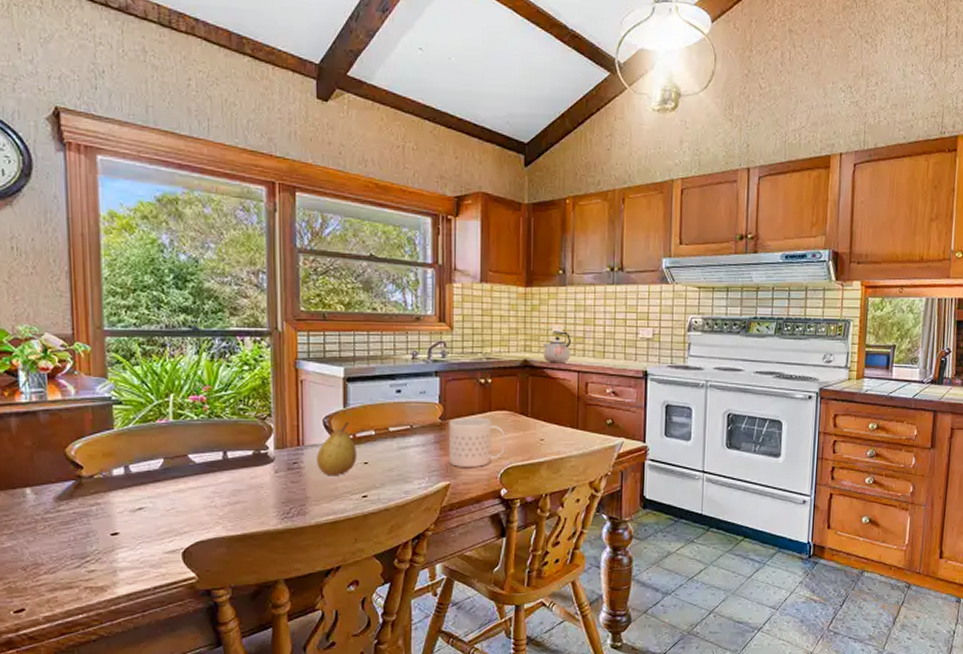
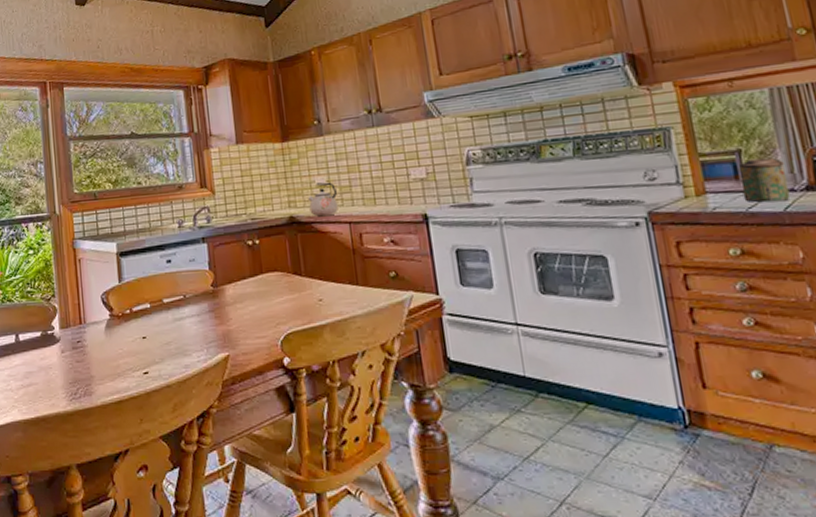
fruit: present [317,421,357,475] -> none [98,296,135,352]
mug: present [448,417,505,468] -> none [220,281,283,337]
canister: none [888,354,922,390] -> present [739,157,791,203]

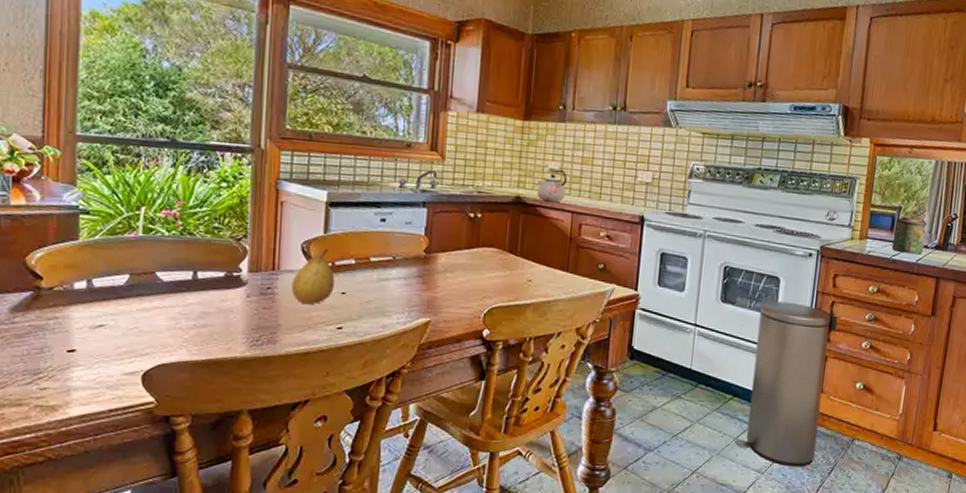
fruit: none [98,296,135,352] -> present [292,248,335,304]
pedal bin: none [590,282,722,488] -> present [735,301,838,467]

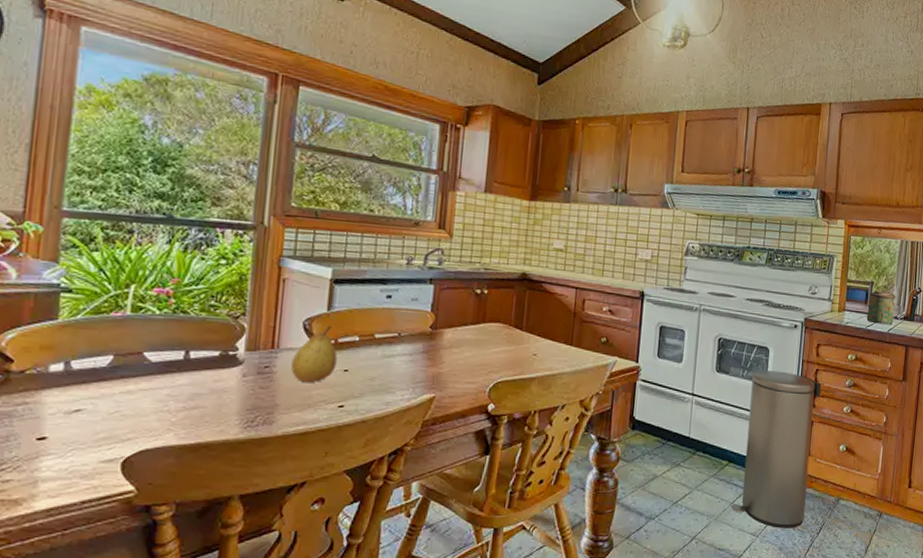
kettle: present [537,168,567,203] -> none [542,246,571,279]

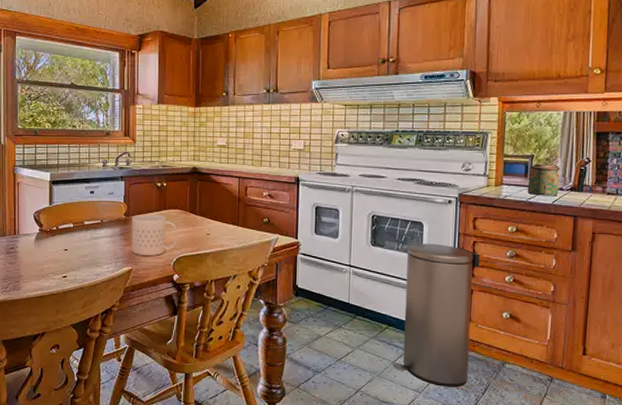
fruit: present [291,325,338,382] -> none [29,216,59,259]
mug: none [436,327,498,381] -> present [131,214,178,257]

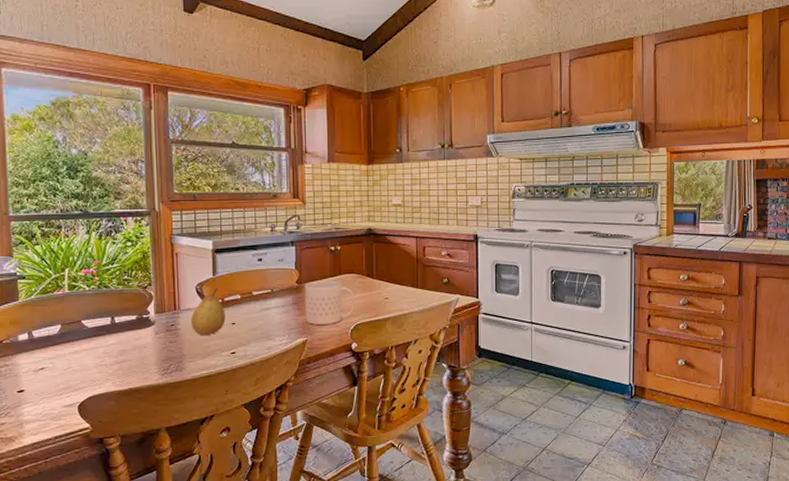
fruit: none [29,216,59,259] -> present [191,287,226,335]
pedal bin: present [393,243,481,388] -> none [577,295,656,438]
canister: present [527,163,560,196] -> none [696,211,725,244]

